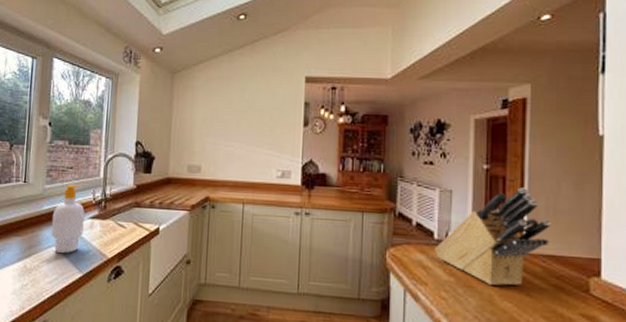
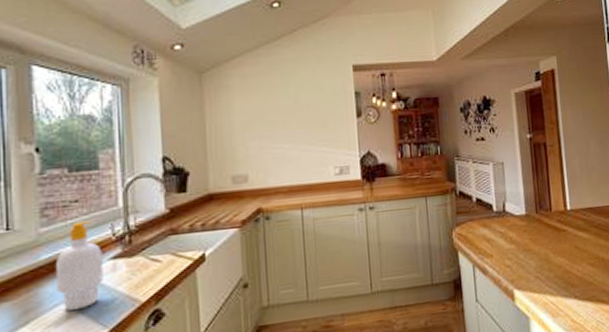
knife block: present [434,187,551,286] -> none [494,151,587,246]

